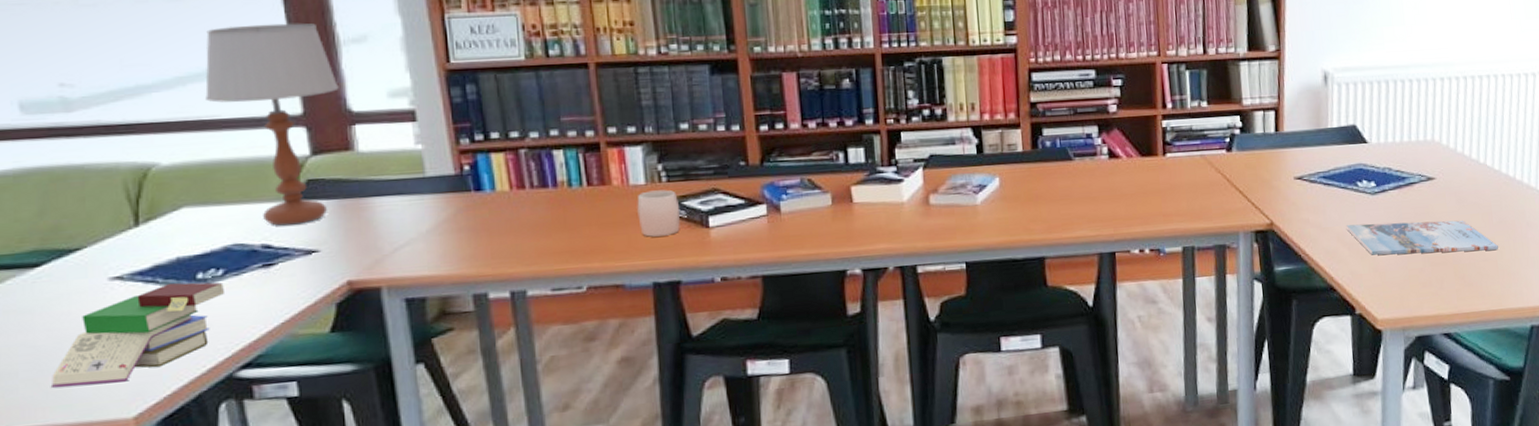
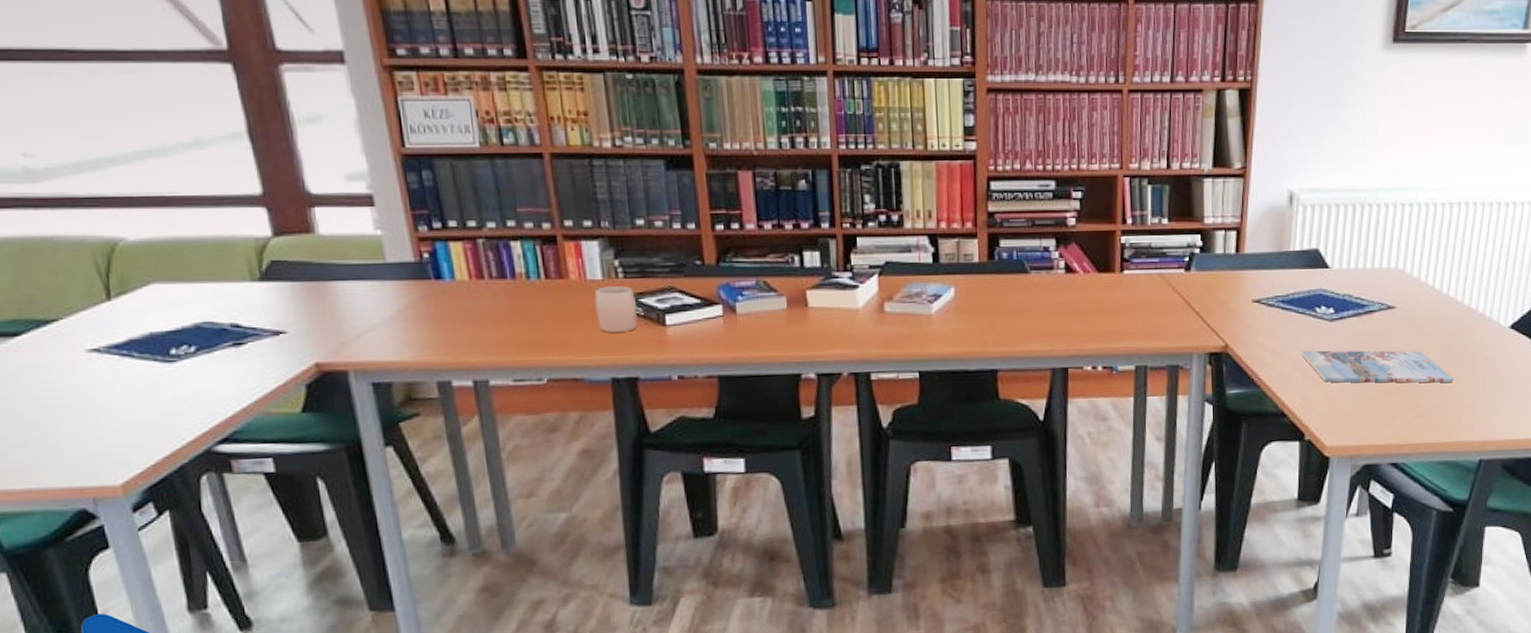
book: present [50,282,226,387] -> none [40,358,199,453]
table lamp: present [205,23,339,226] -> none [162,100,297,306]

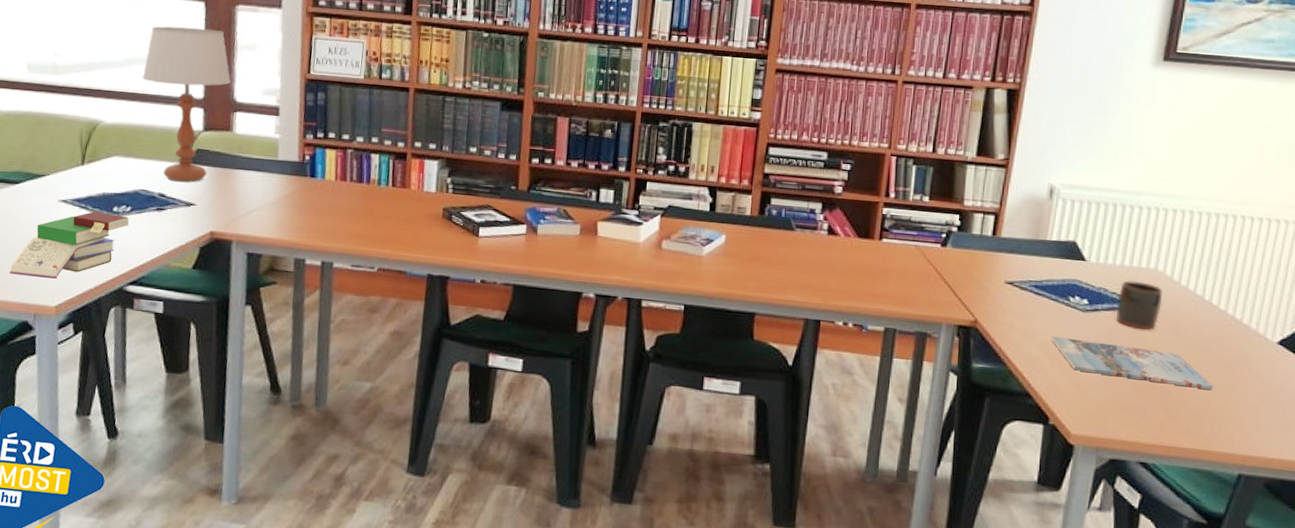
book: none [40,358,199,453] -> present [9,211,129,279]
table lamp: none [162,100,297,306] -> present [142,26,231,182]
mug: present [594,286,638,333] -> none [425,198,459,238]
mug: none [1361,283,1404,331] -> present [1116,280,1163,330]

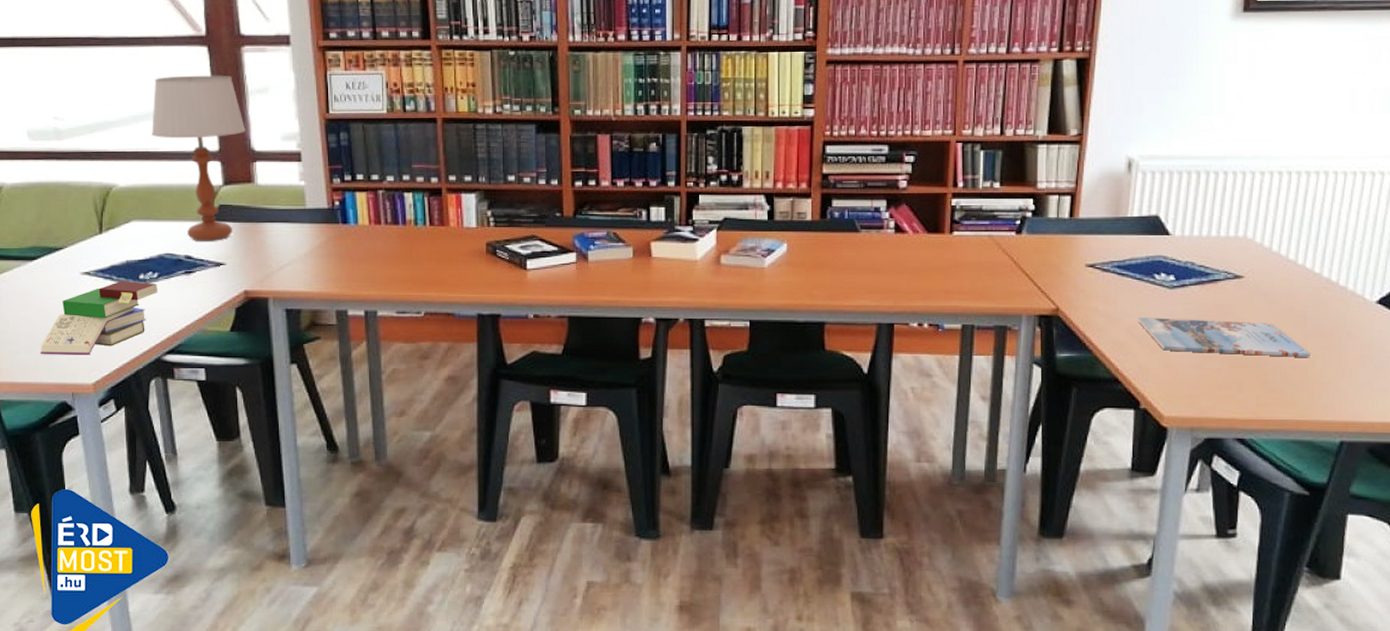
mug: present [1116,280,1163,330] -> none [1204,251,1254,301]

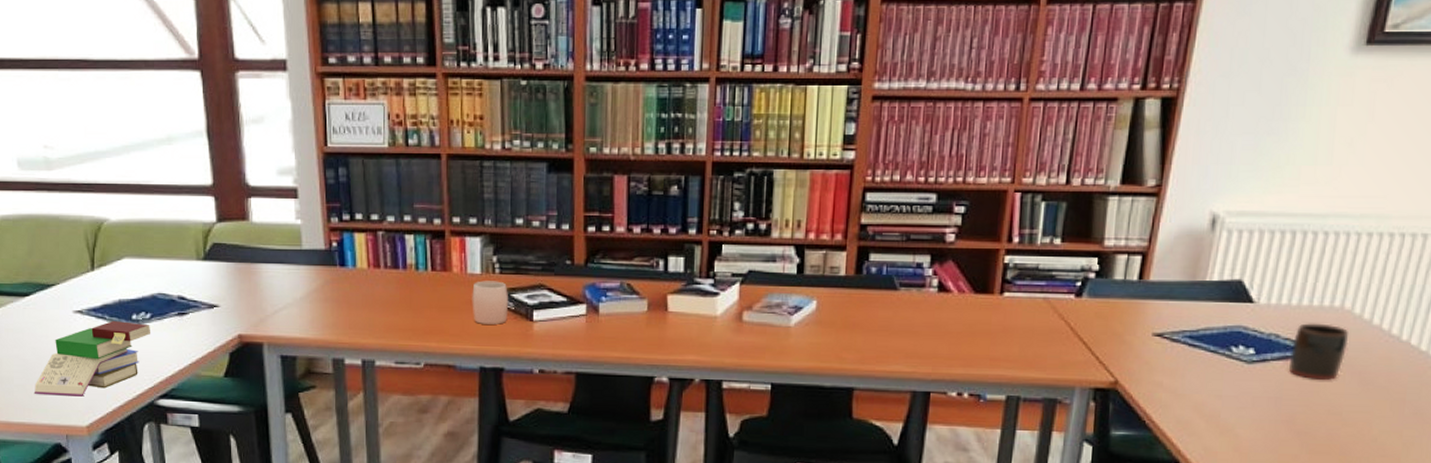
table lamp: present [151,75,246,241] -> none [143,102,240,281]
mug: none [469,233,504,274] -> present [472,280,509,325]
magazine: present [1137,318,1310,358] -> none [1207,395,1405,447]
mug: none [1204,251,1254,301] -> present [1289,323,1350,380]

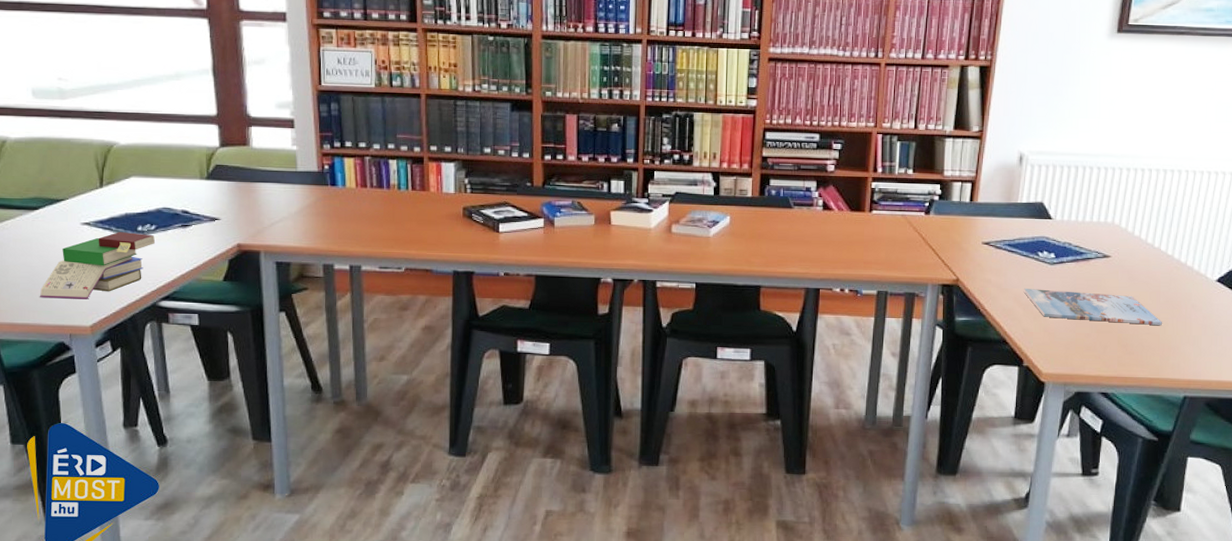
mug: present [472,280,509,325] -> none [447,199,479,235]
magazine: none [1207,395,1405,447] -> present [1023,289,1162,326]
mug: present [1289,323,1350,380] -> none [1079,234,1119,277]

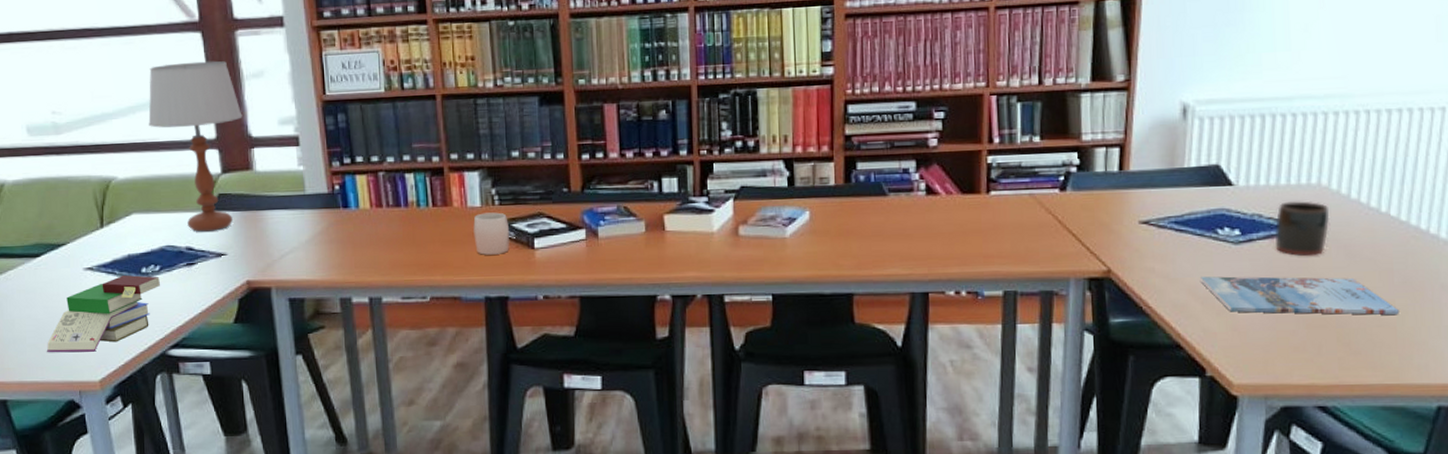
table lamp: none [152,45,243,198] -> present [148,61,243,232]
mug: none [447,199,479,235] -> present [473,212,510,255]
mug: none [1079,234,1119,277] -> present [1274,201,1330,255]

